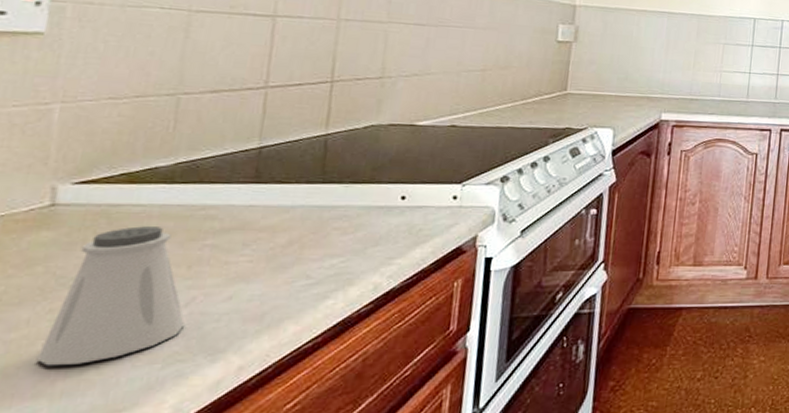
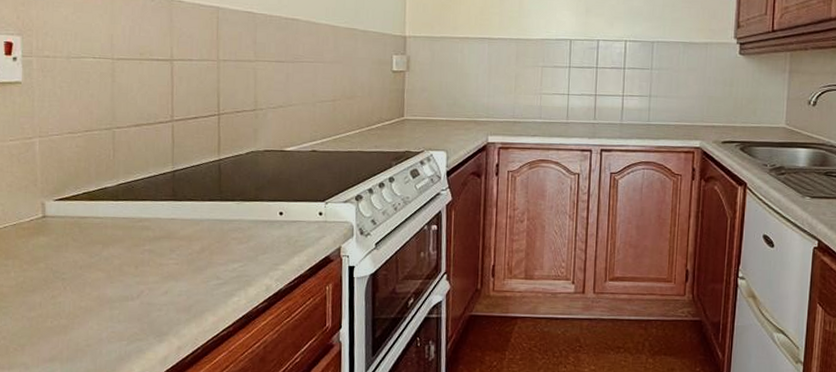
saltshaker: present [36,226,185,366] -> none [49,234,138,338]

